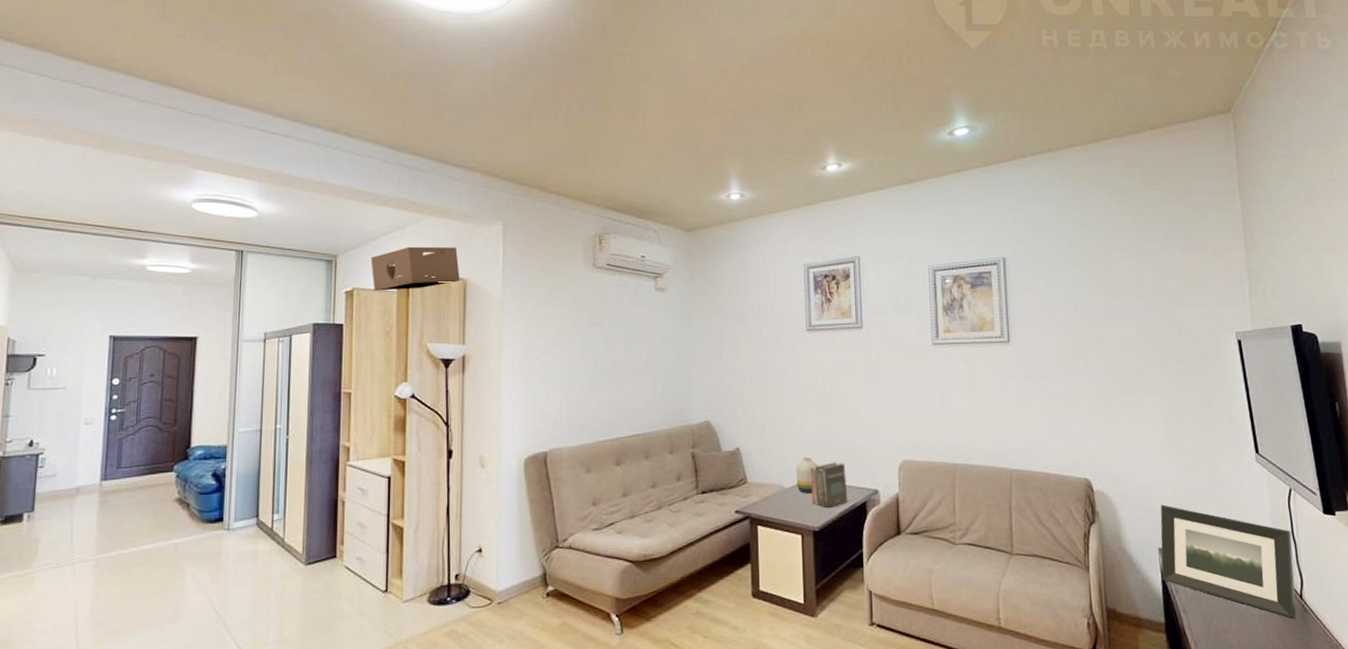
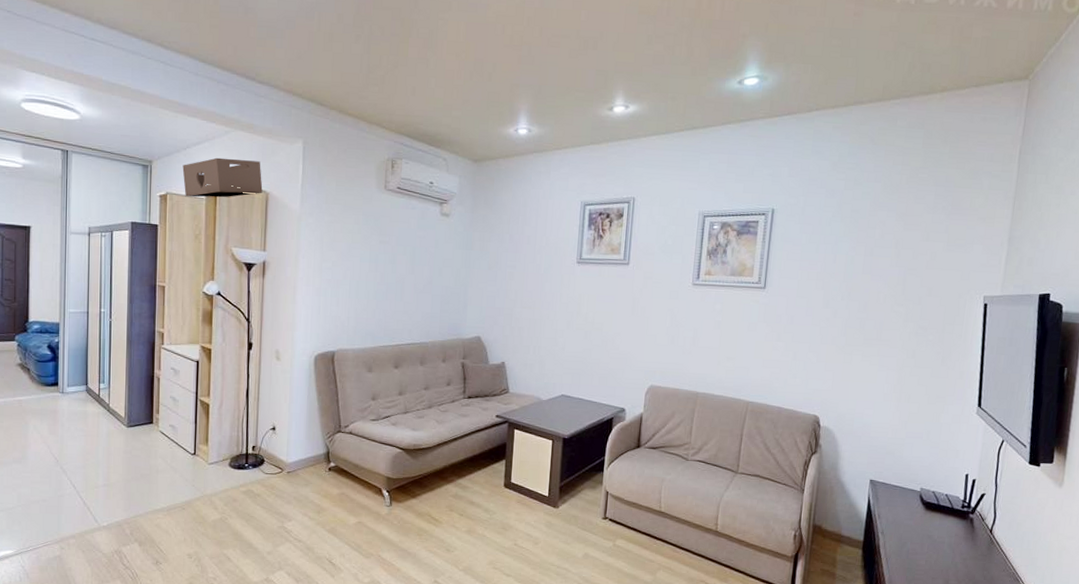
vase: present [795,457,818,494] -> none [552,375,574,407]
books: present [809,462,848,508] -> none [564,381,598,420]
picture frame: present [1160,504,1296,618] -> none [868,443,995,548]

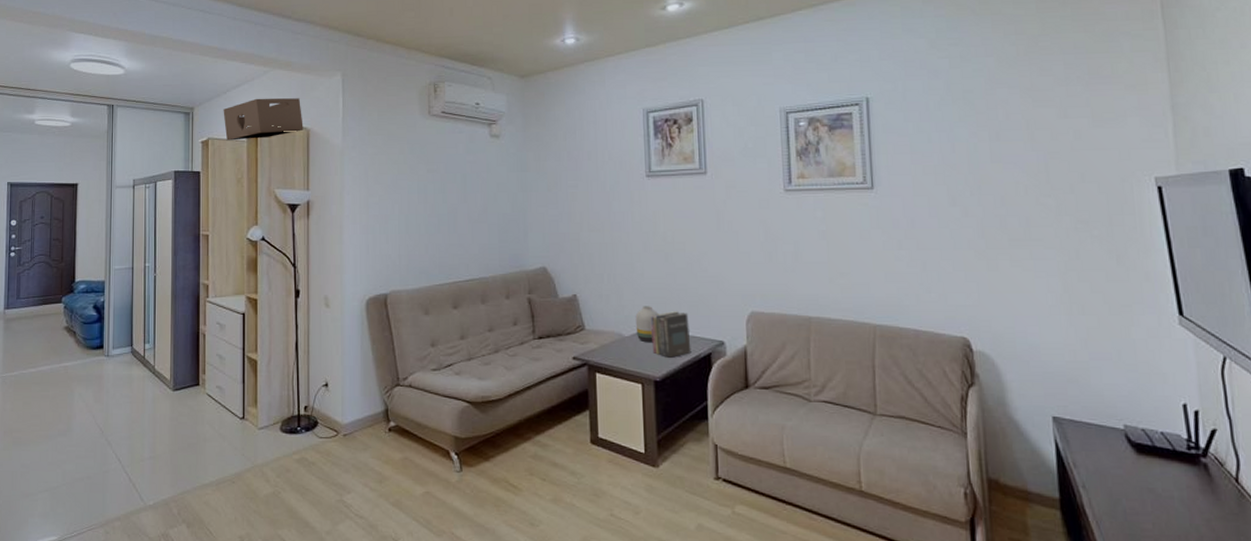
vase: none [552,375,574,407] -> present [635,306,659,343]
books: none [564,381,598,420] -> present [650,311,691,358]

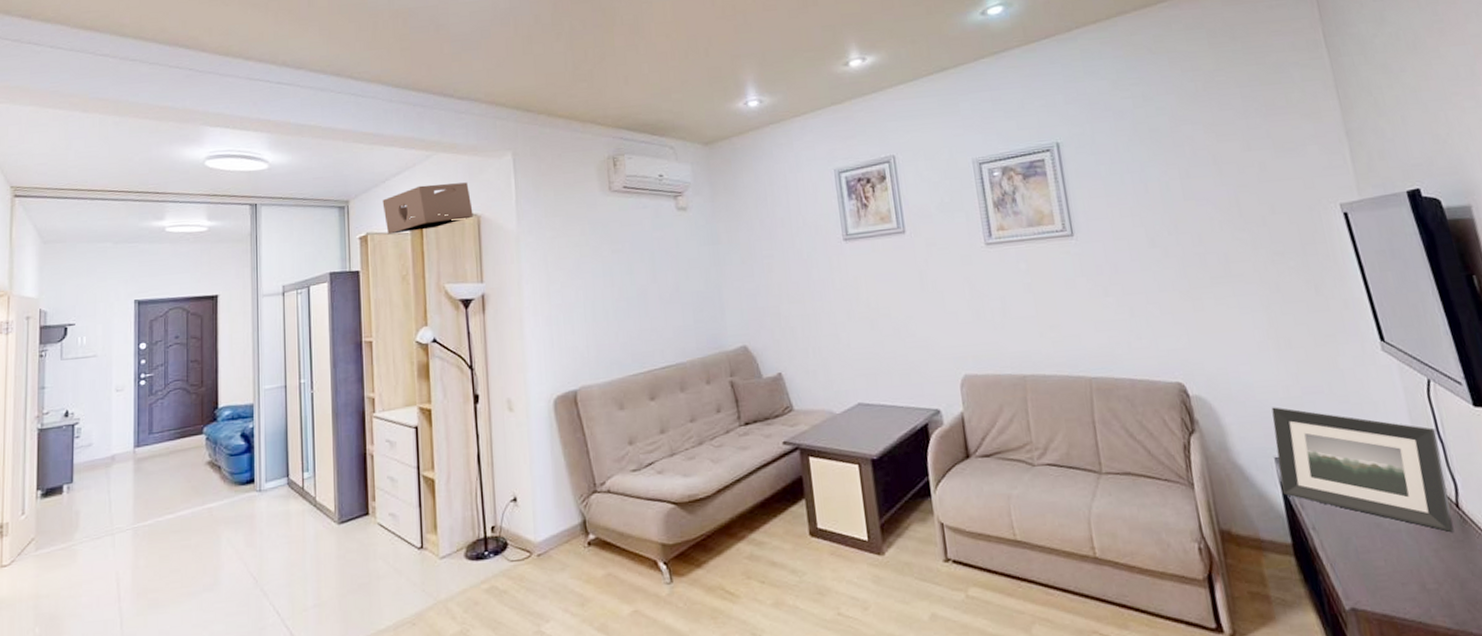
vase: present [635,306,659,343] -> none [845,378,870,419]
books: present [650,311,691,358] -> none [860,381,907,433]
picture frame: none [1055,369,1230,504] -> present [1271,407,1454,532]

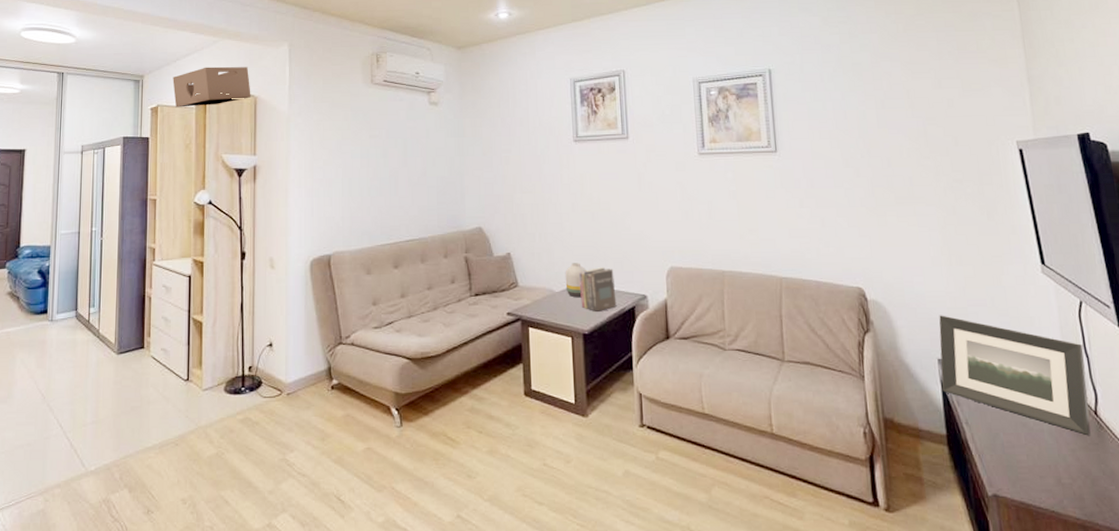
vase: none [845,378,870,419] -> present [565,263,587,298]
books: none [860,381,907,433] -> present [578,267,617,312]

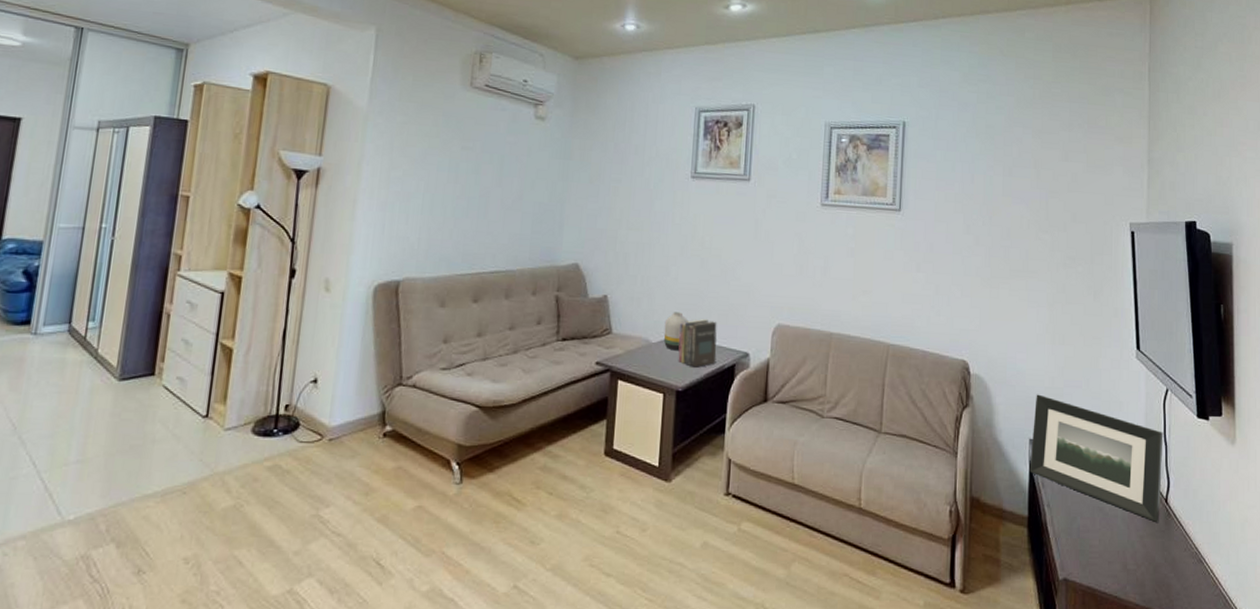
storage box: present [172,66,251,108] -> none [226,43,324,91]

